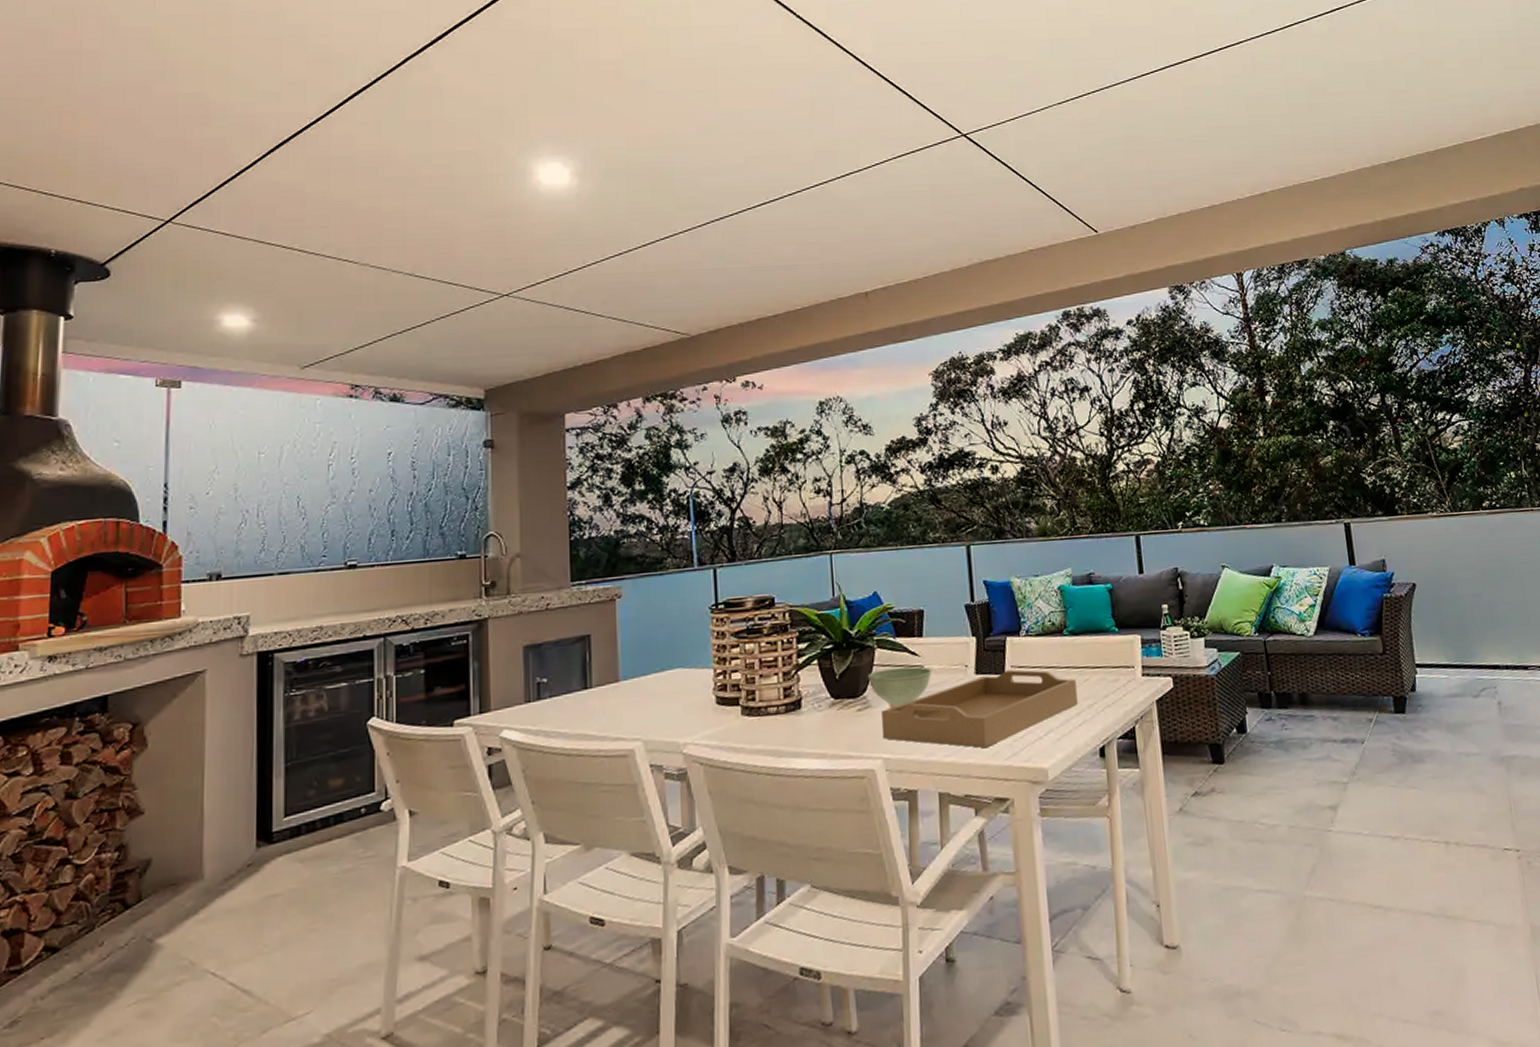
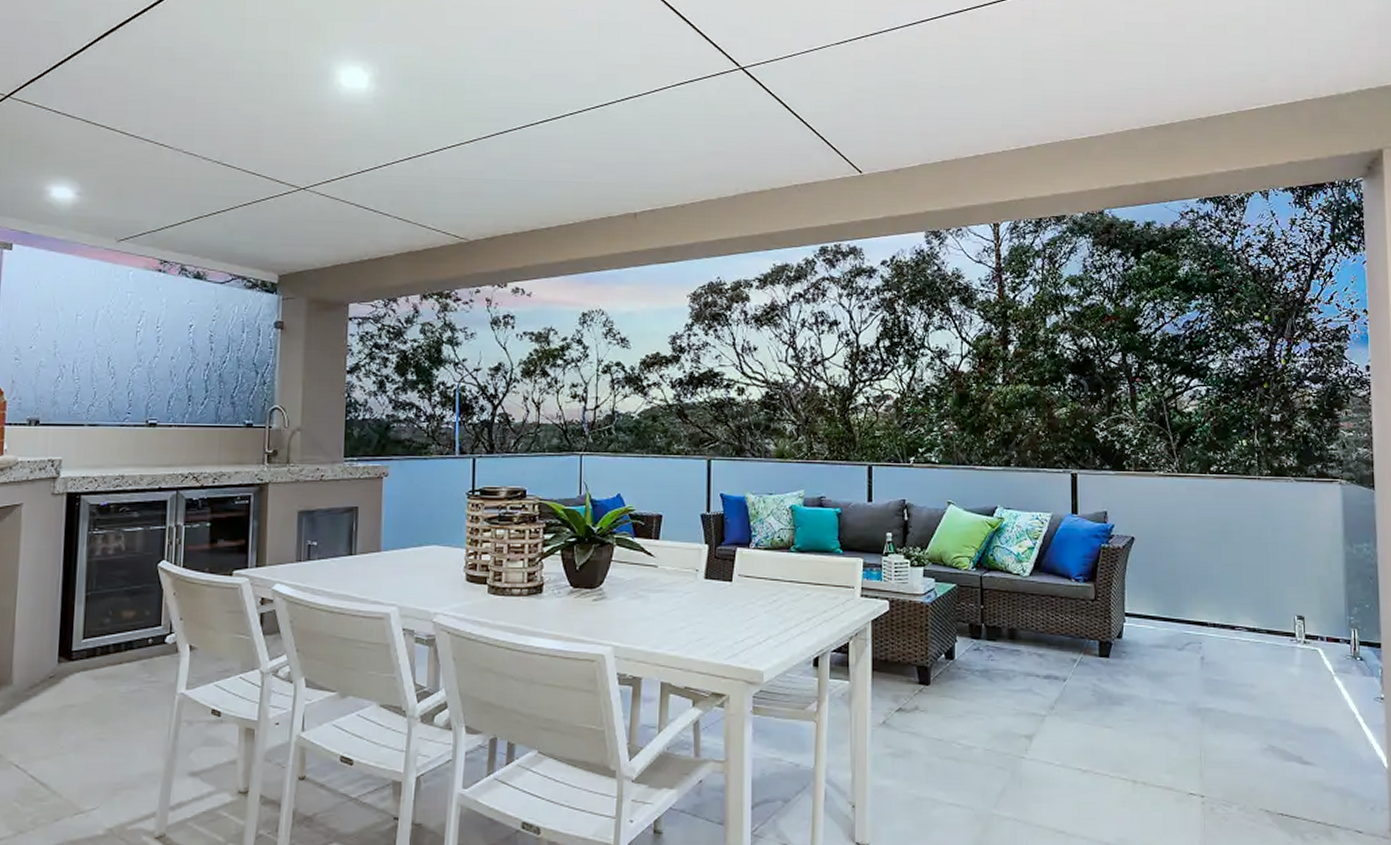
bowl: present [867,666,933,709] -> none [605,566,665,602]
serving tray: present [881,669,1078,748] -> none [613,579,798,647]

